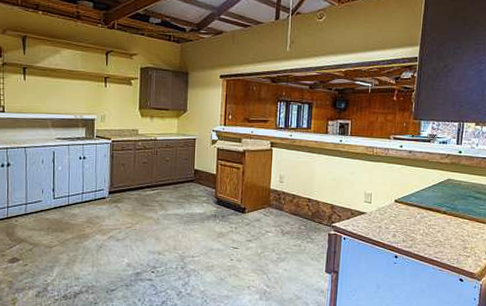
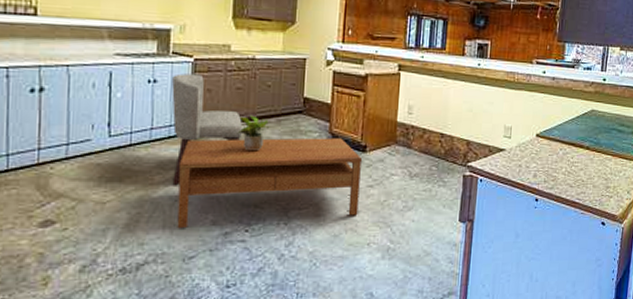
chair: none [96,152,149,236] -> present [171,73,243,186]
coffee table: none [102,201,243,269] -> present [177,138,363,229]
potted plant: none [144,183,169,211] -> present [237,115,270,151]

